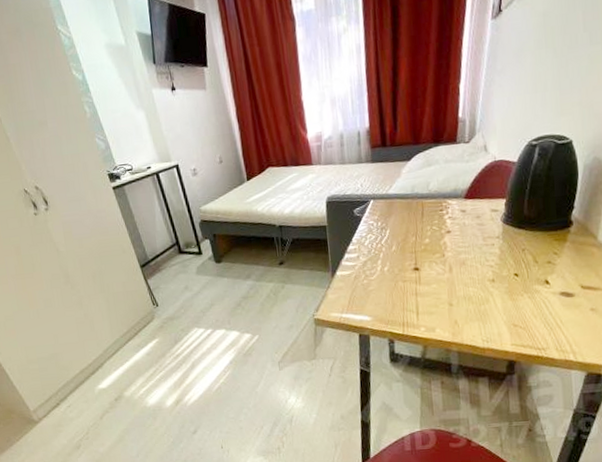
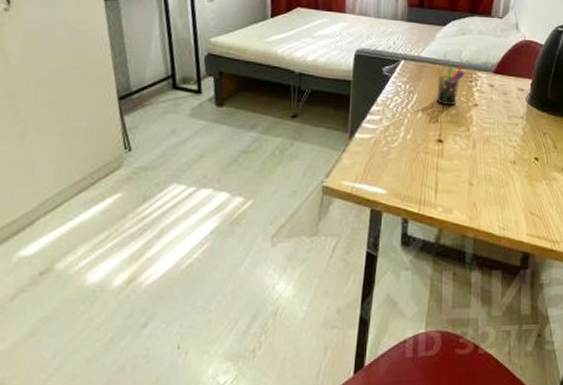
pen holder: none [405,195,435,237] -> present [436,64,465,106]

